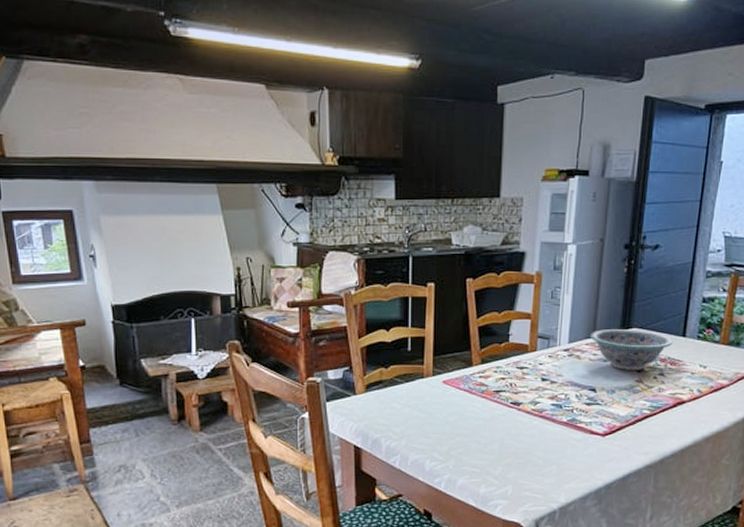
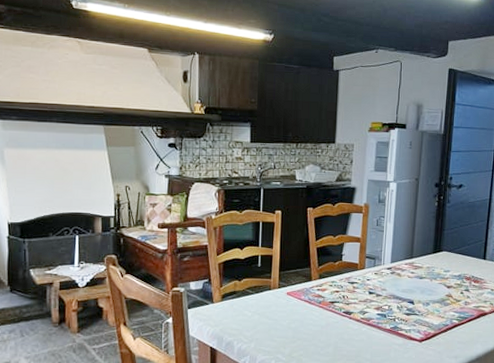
decorative bowl: present [590,329,673,370] -> none [409,252,476,286]

